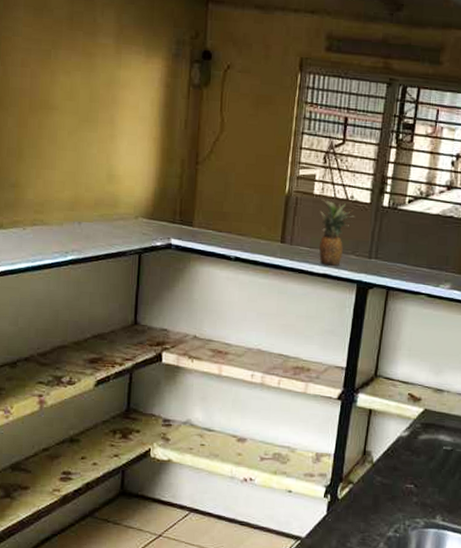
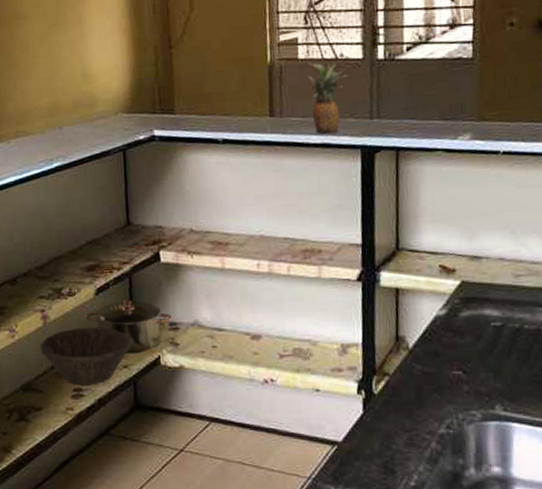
colander: none [33,415,126,470] -> present [40,327,133,386]
cooking pot: none [81,393,167,445] -> present [84,299,173,354]

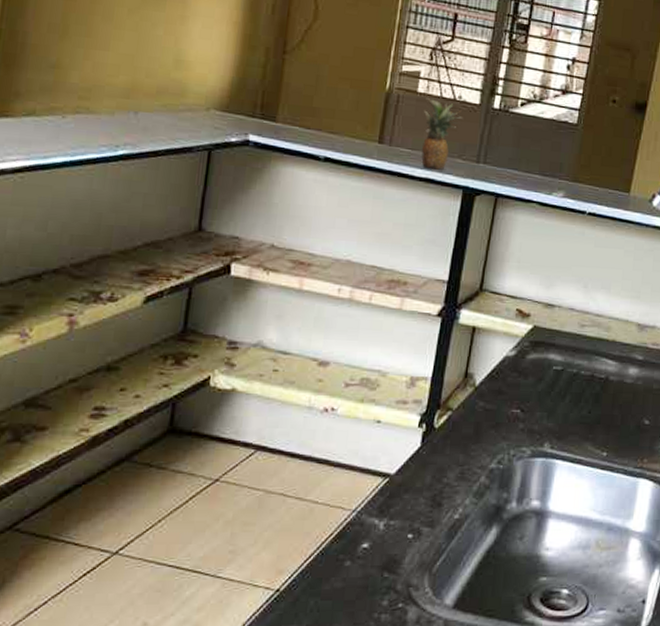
colander: present [40,327,133,386] -> none [58,338,180,404]
cooking pot: present [84,299,173,354] -> none [124,311,234,372]

